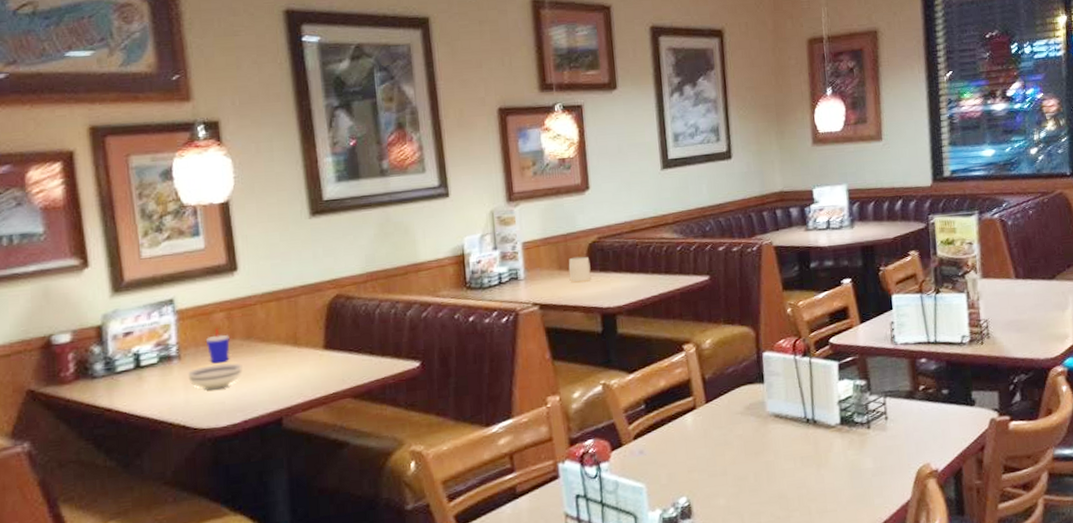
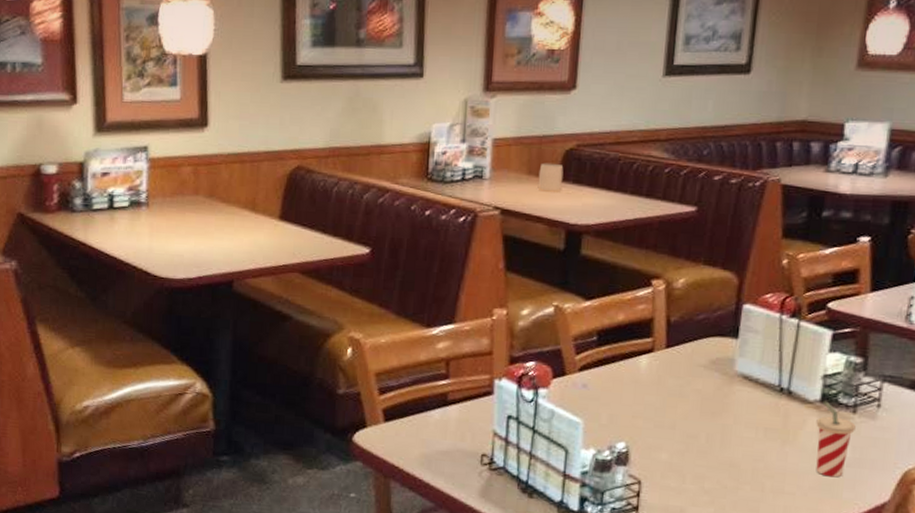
bowl: present [188,362,243,390] -> none [154,217,202,242]
beverage cup: present [205,328,230,364] -> none [172,182,194,217]
beverage cup: none [840,422,873,489] -> present [816,401,856,478]

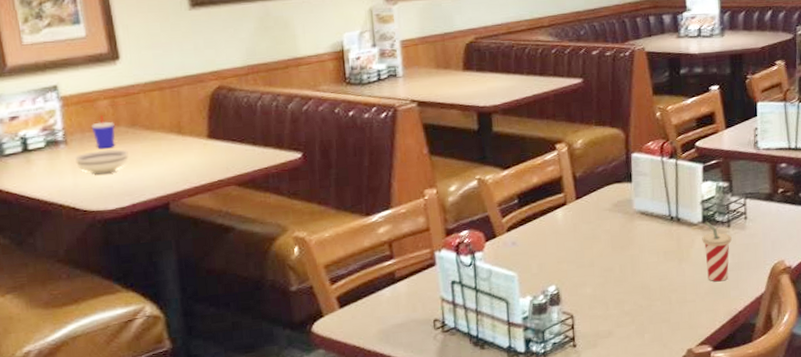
bowl: none [154,217,202,242] -> present [75,148,129,175]
beverage cup: none [172,182,194,217] -> present [91,115,115,149]
mug: present [537,163,564,193] -> none [445,56,468,82]

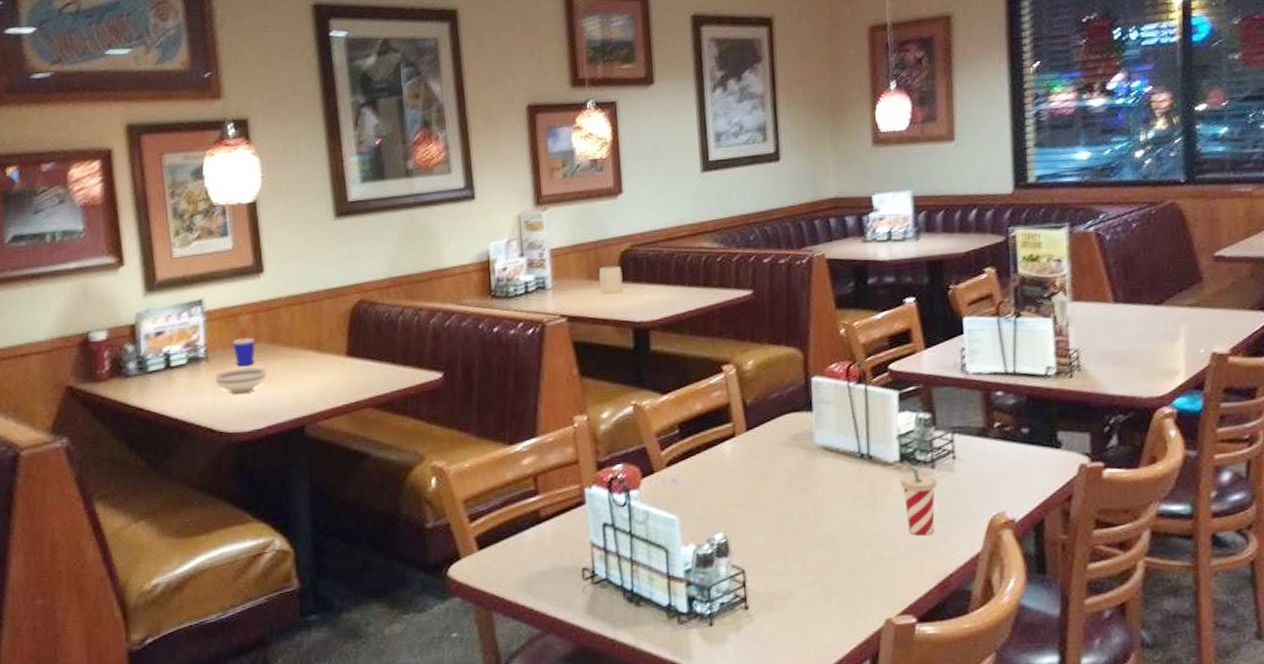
mug: none [445,56,468,82] -> present [598,265,623,295]

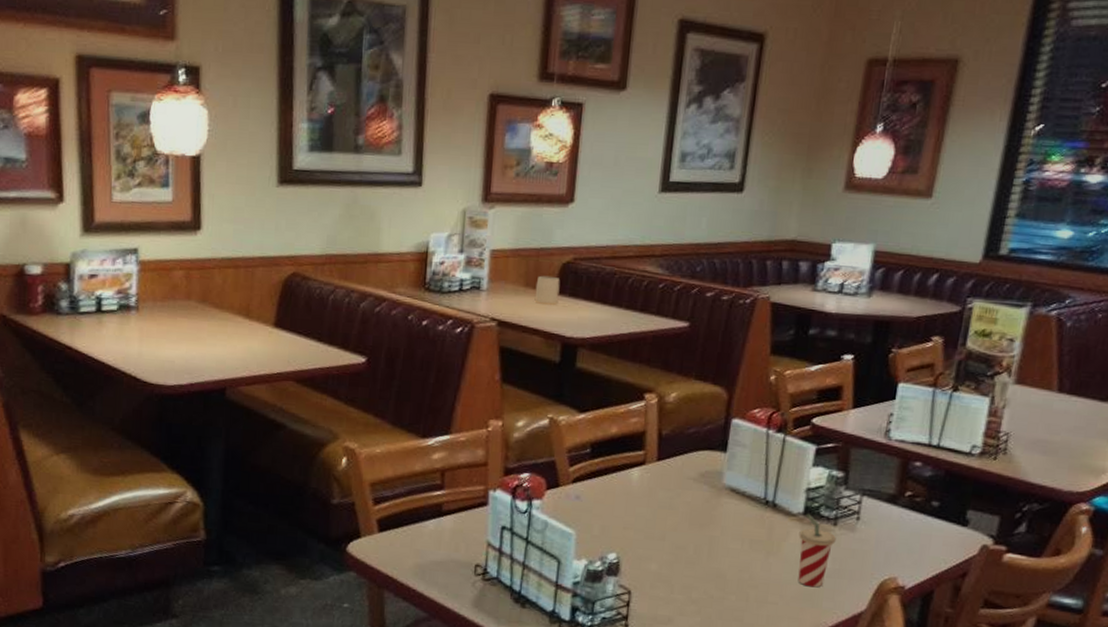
bowl: present [215,366,267,394] -> none [143,322,195,348]
beverage cup: present [232,331,255,367] -> none [163,286,186,322]

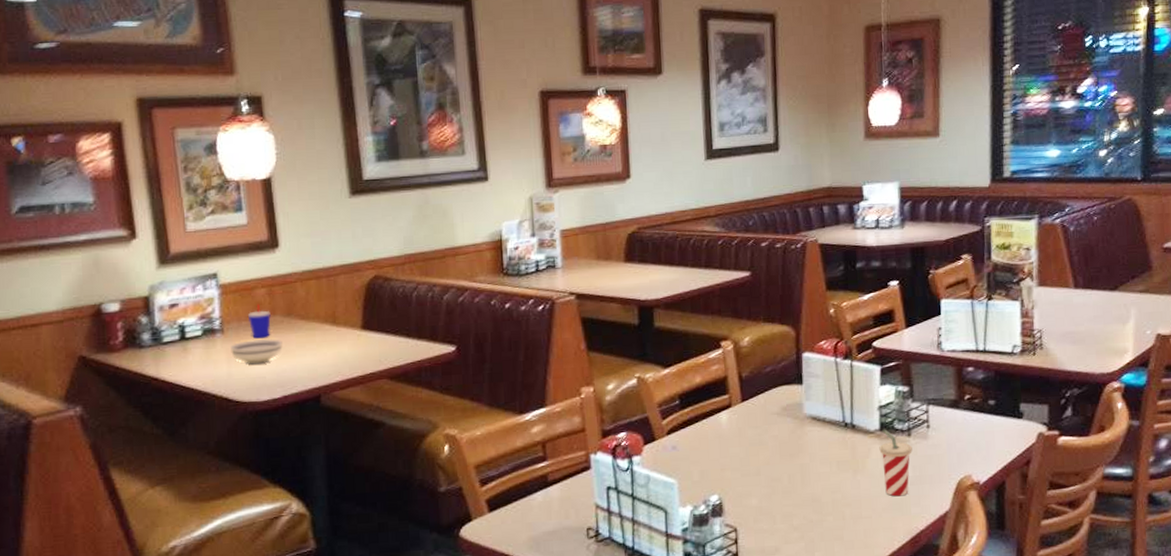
bowl: none [143,322,195,348] -> present [230,338,283,365]
beverage cup: none [163,286,186,322] -> present [247,304,271,339]
mug: present [534,275,561,306] -> none [606,246,630,274]

